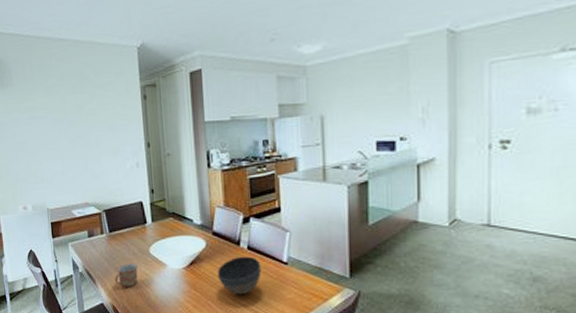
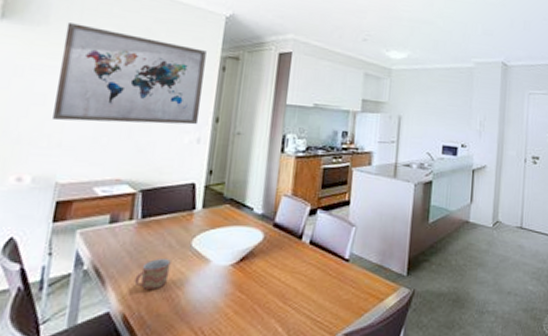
wall art: none [24,80,134,162] -> present [53,22,207,125]
bowl: present [217,256,262,295] -> none [270,251,322,297]

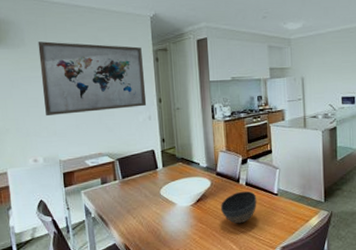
mug: present [134,257,171,289] -> none [127,204,150,227]
bowl: none [270,251,322,297] -> present [220,191,257,224]

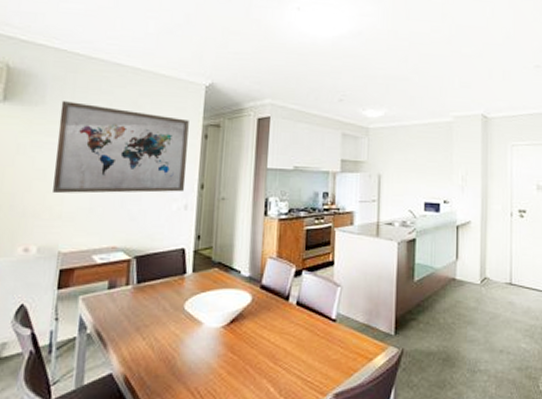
bowl: present [220,191,257,224] -> none [260,312,309,357]

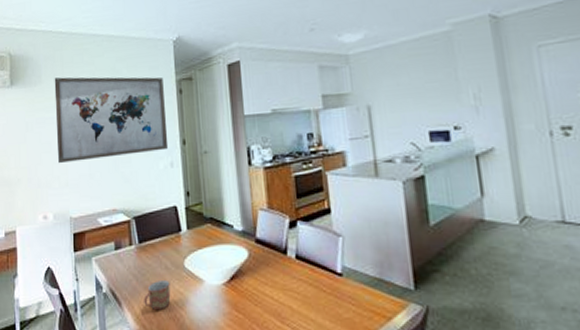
mug: none [133,321,166,351] -> present [144,279,171,309]

